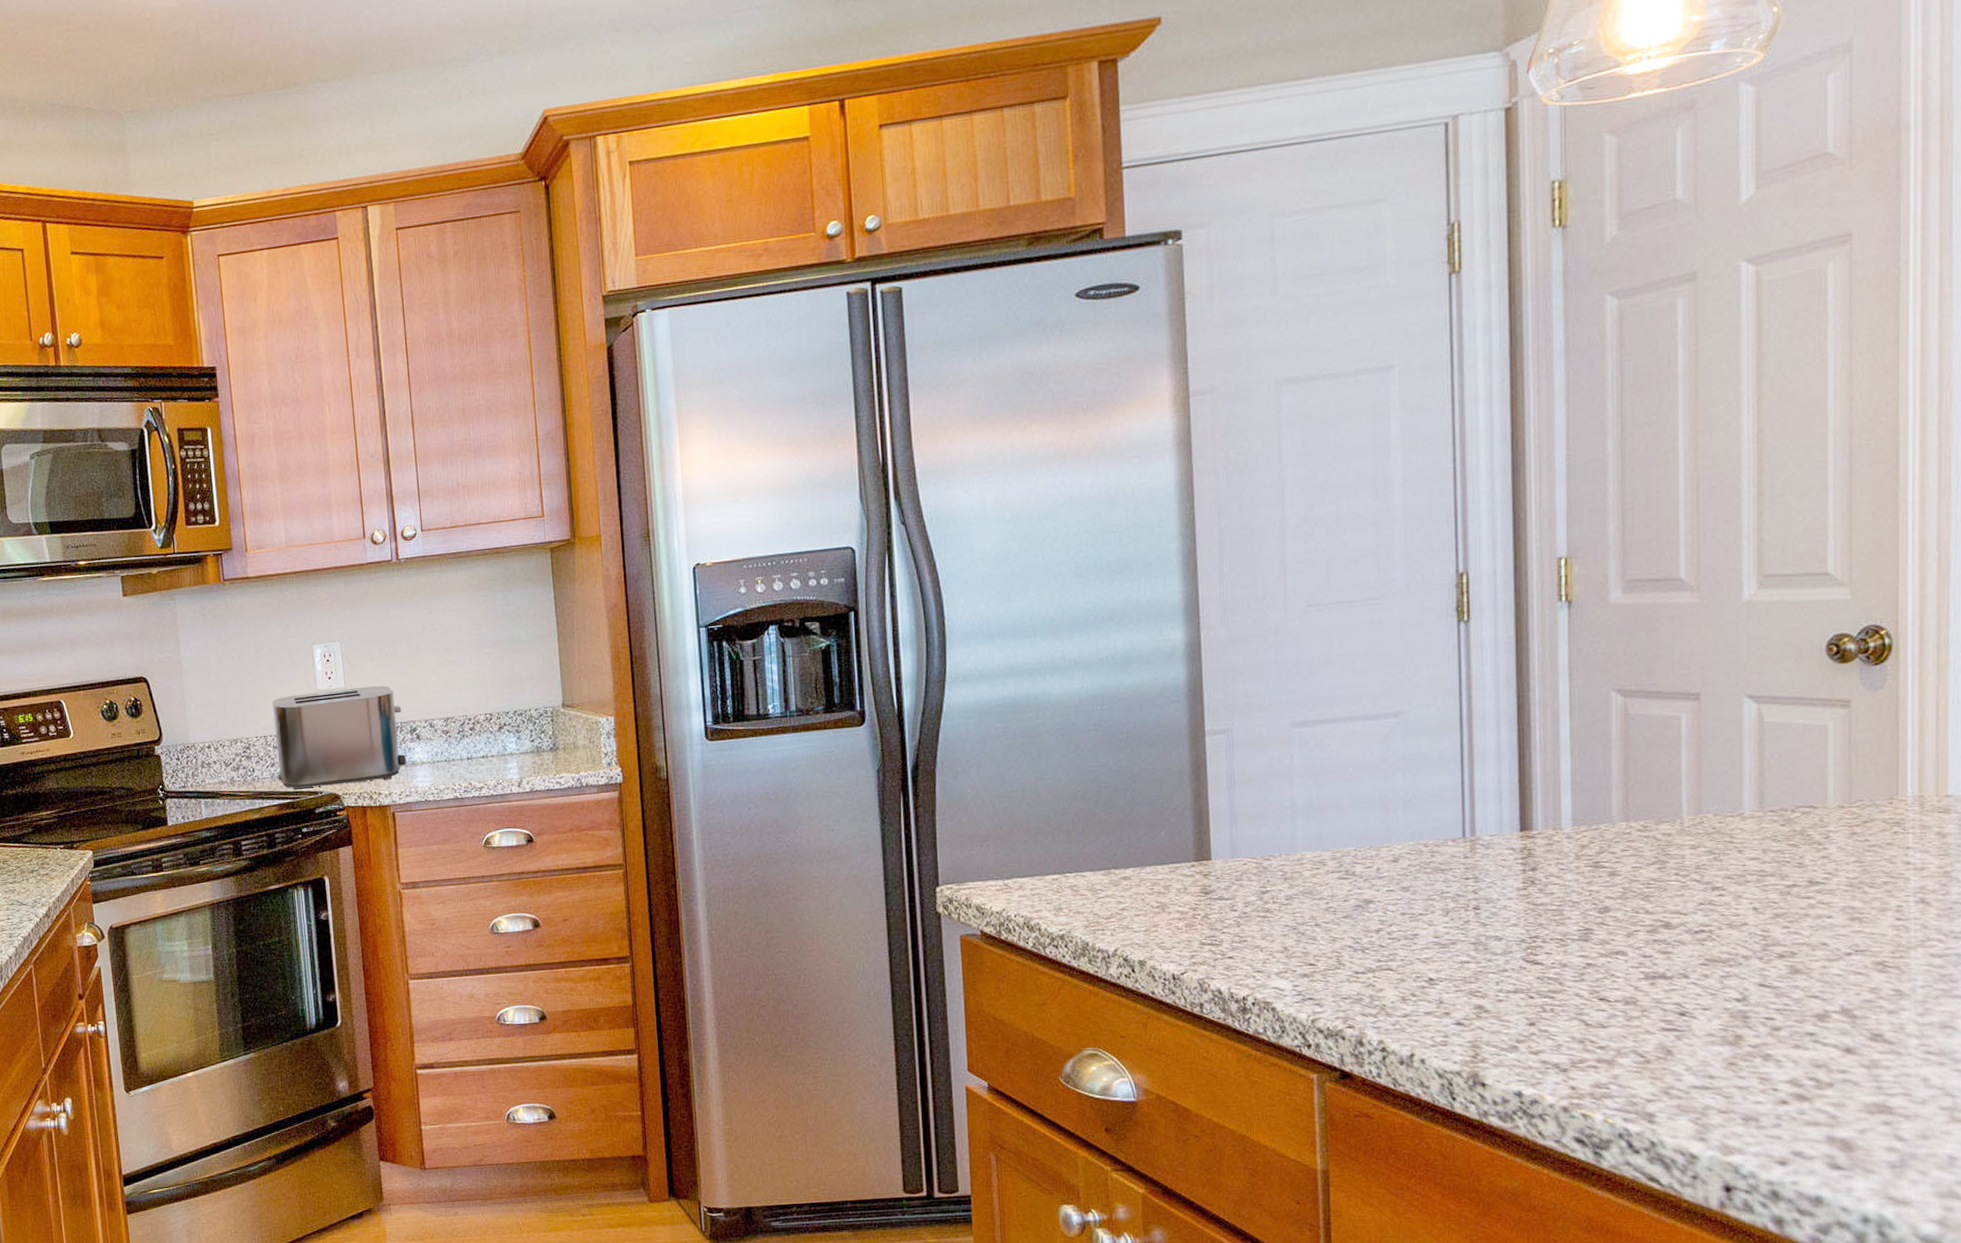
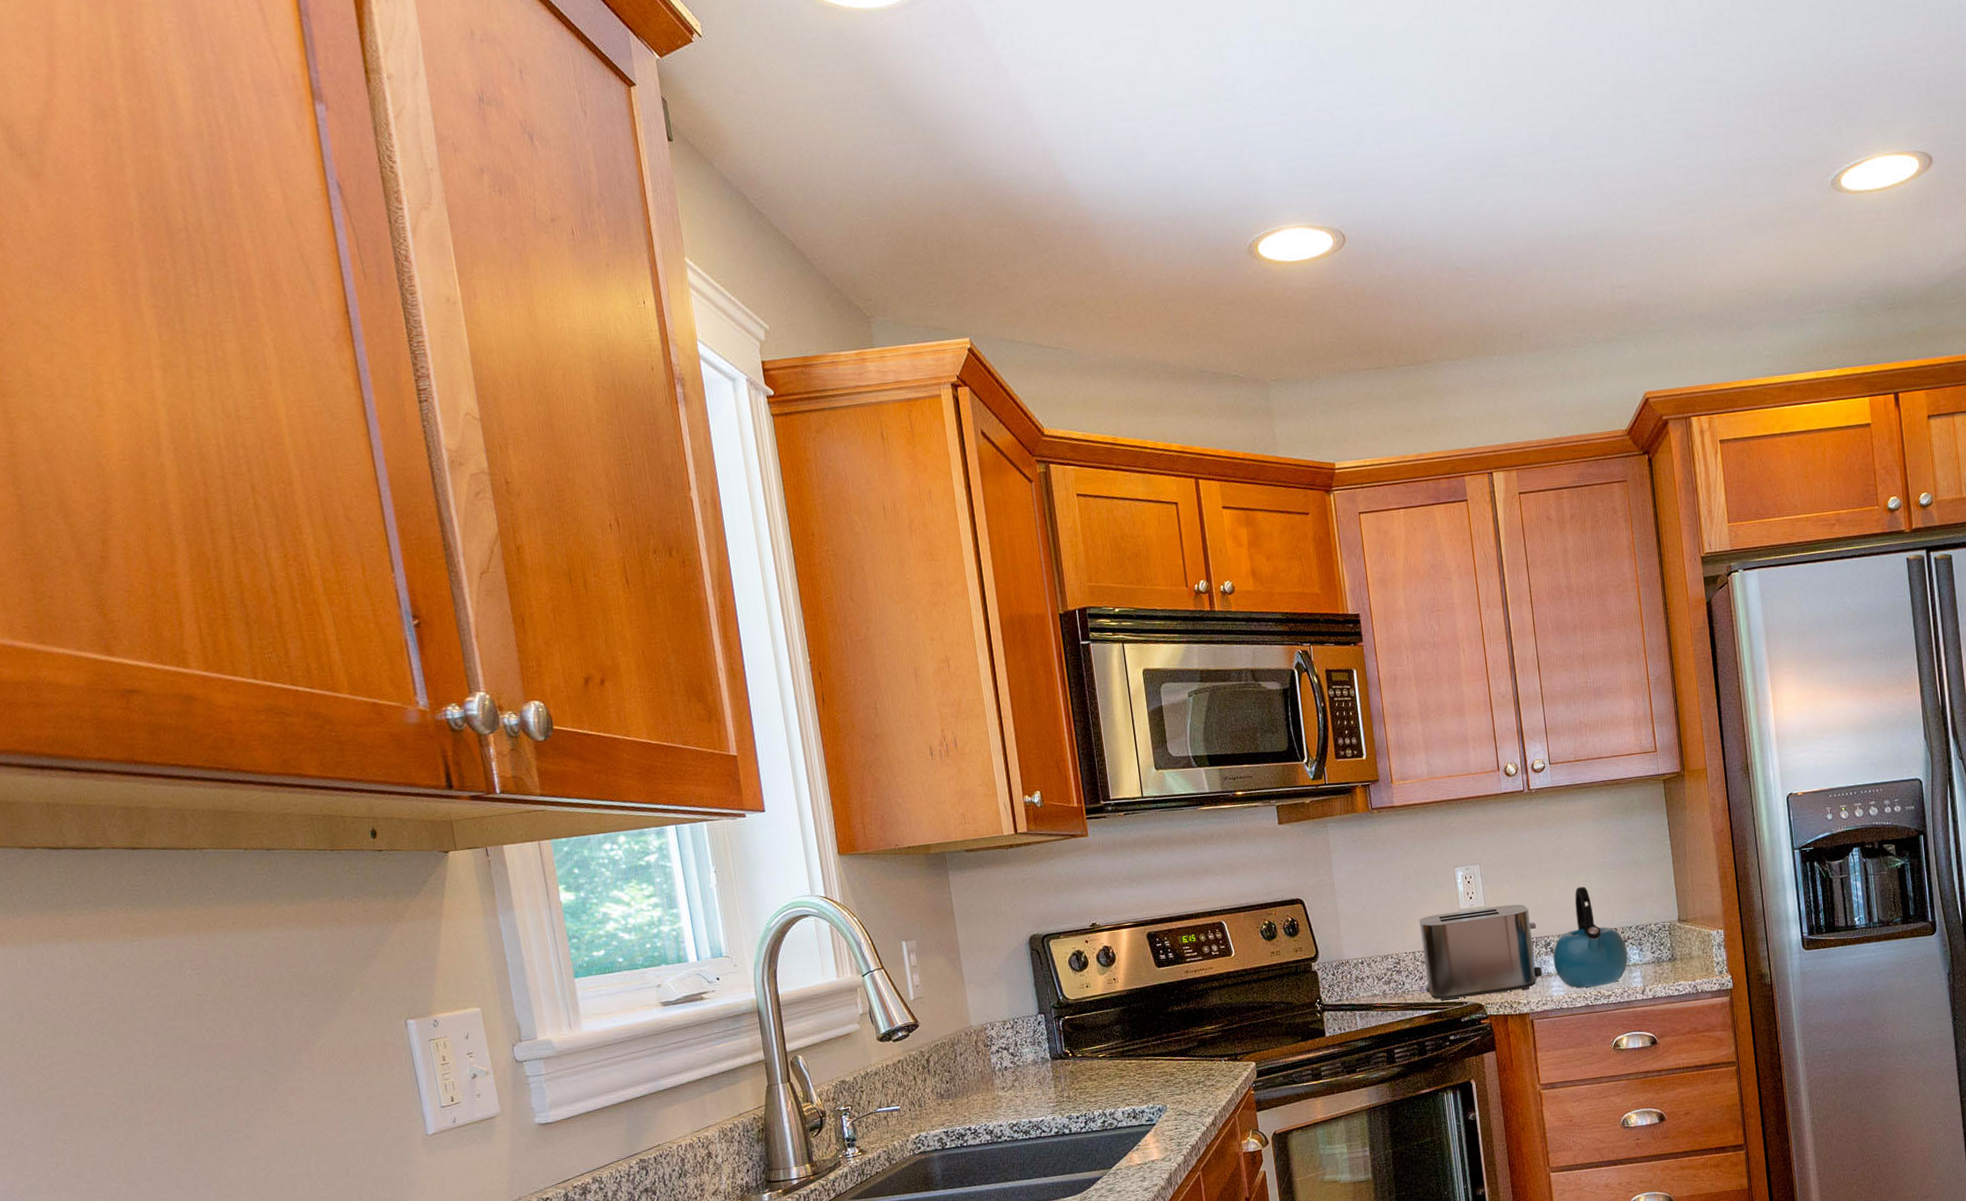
kettle: none [419,666,504,779] -> present [1553,886,1628,988]

